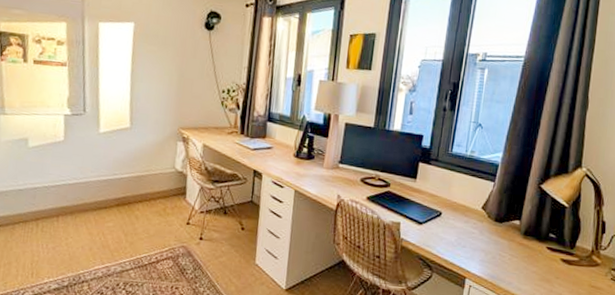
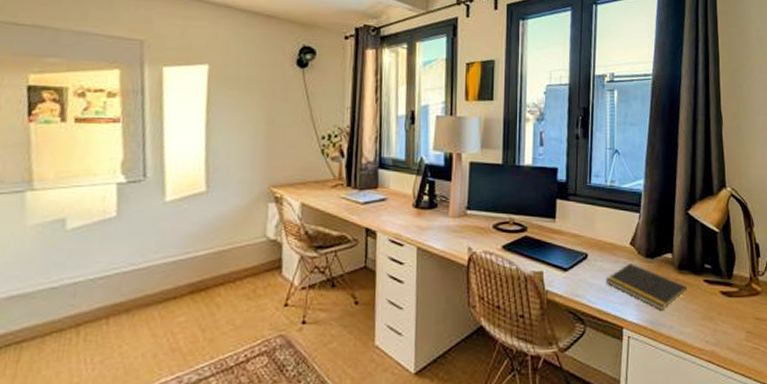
notepad: none [455,225,530,268] -> present [605,264,688,310]

